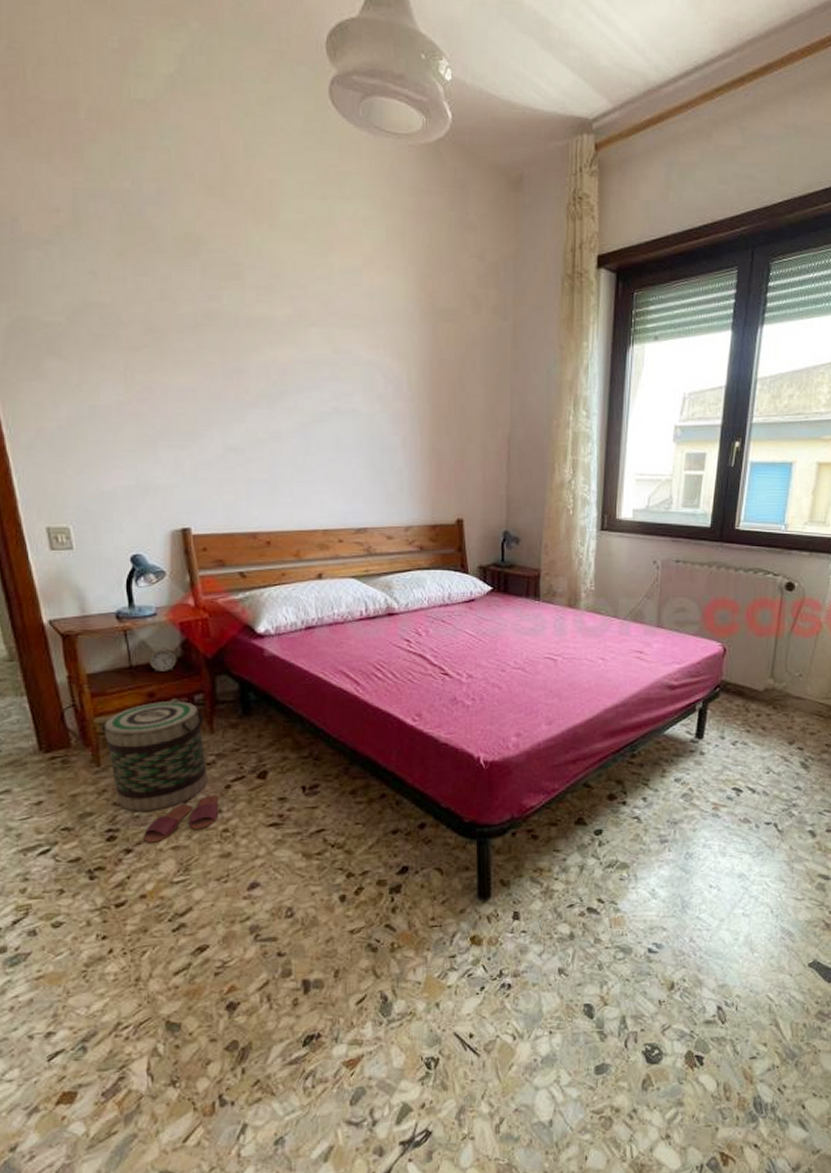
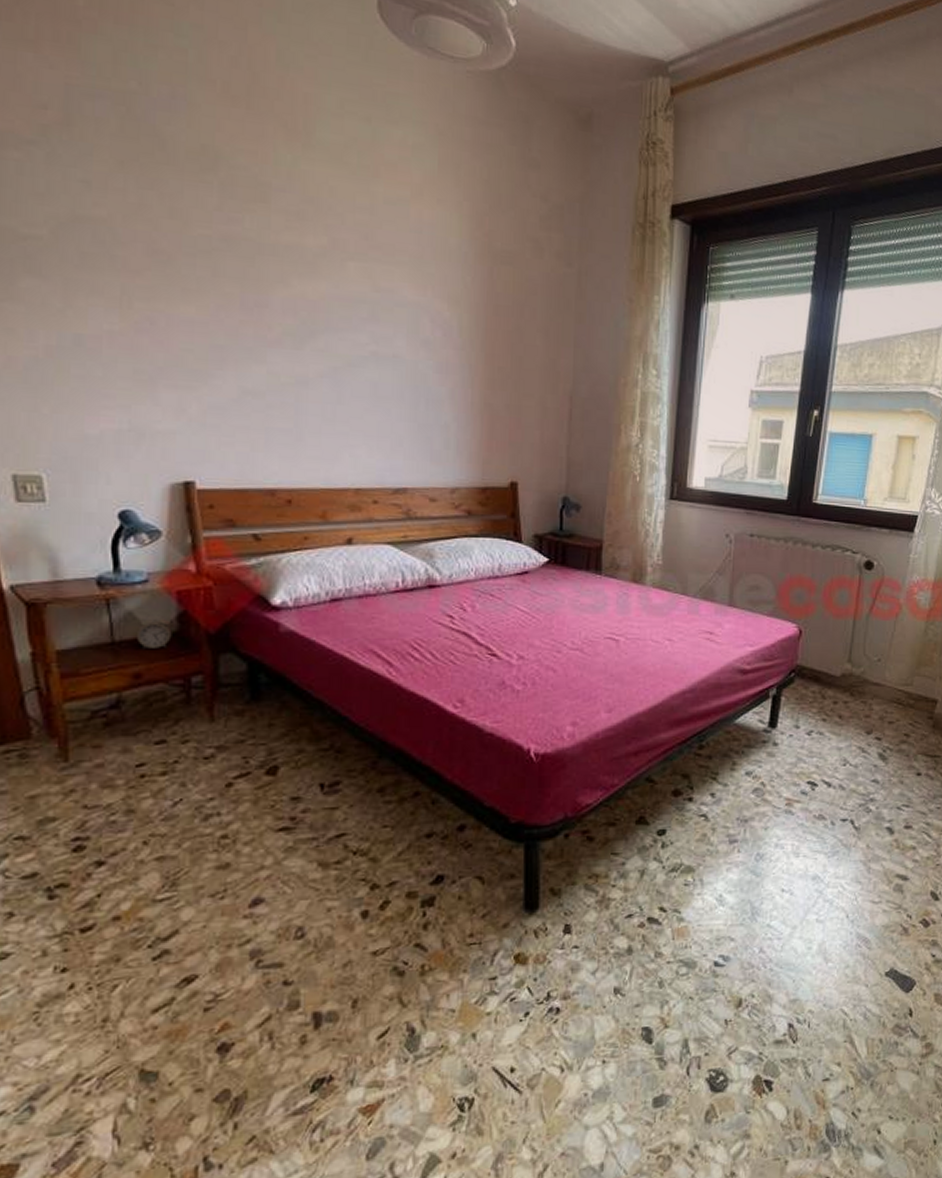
basket: present [100,699,208,812] -> none [71,681,205,816]
slippers: present [144,795,219,843] -> none [121,794,217,854]

